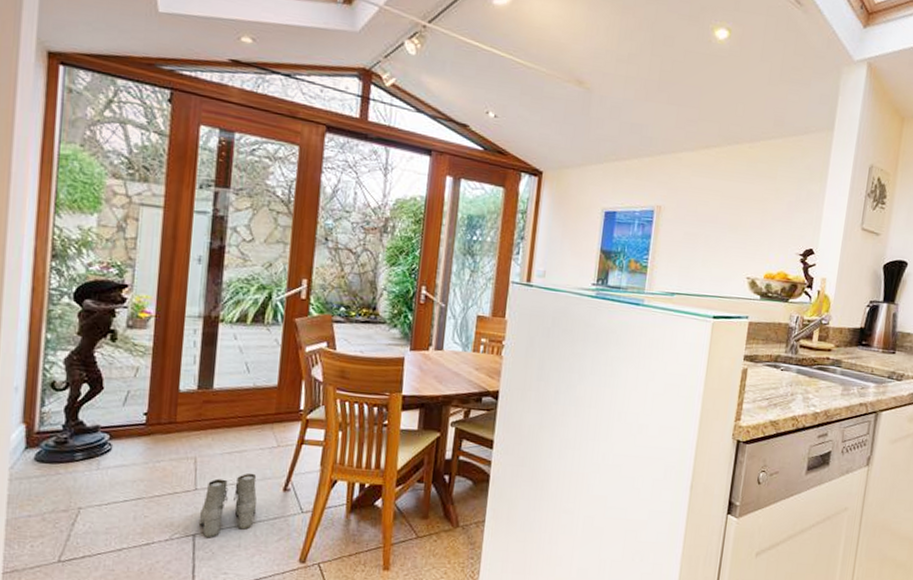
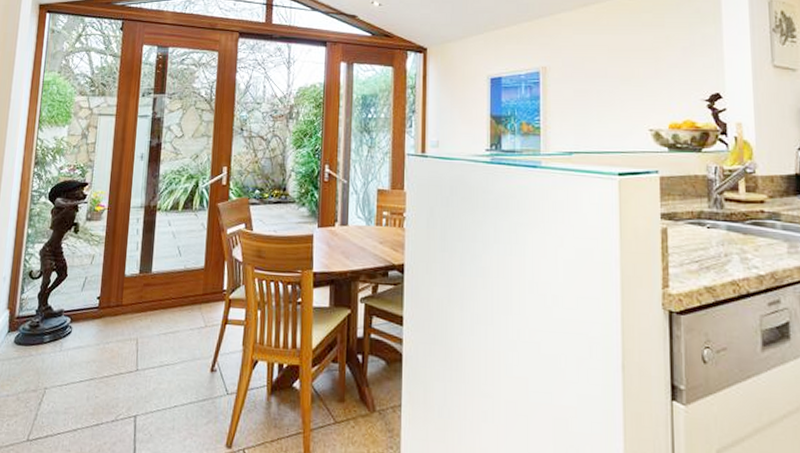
boots: present [199,473,258,538] -> none [139,353,189,420]

